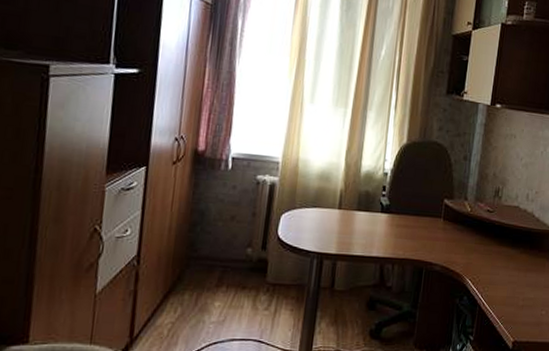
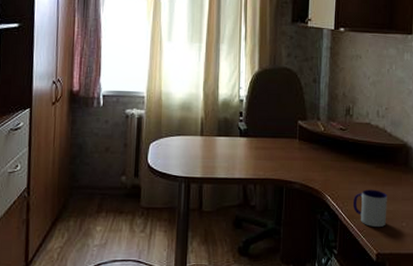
mug: none [494,275,529,315] -> present [353,189,387,228]

